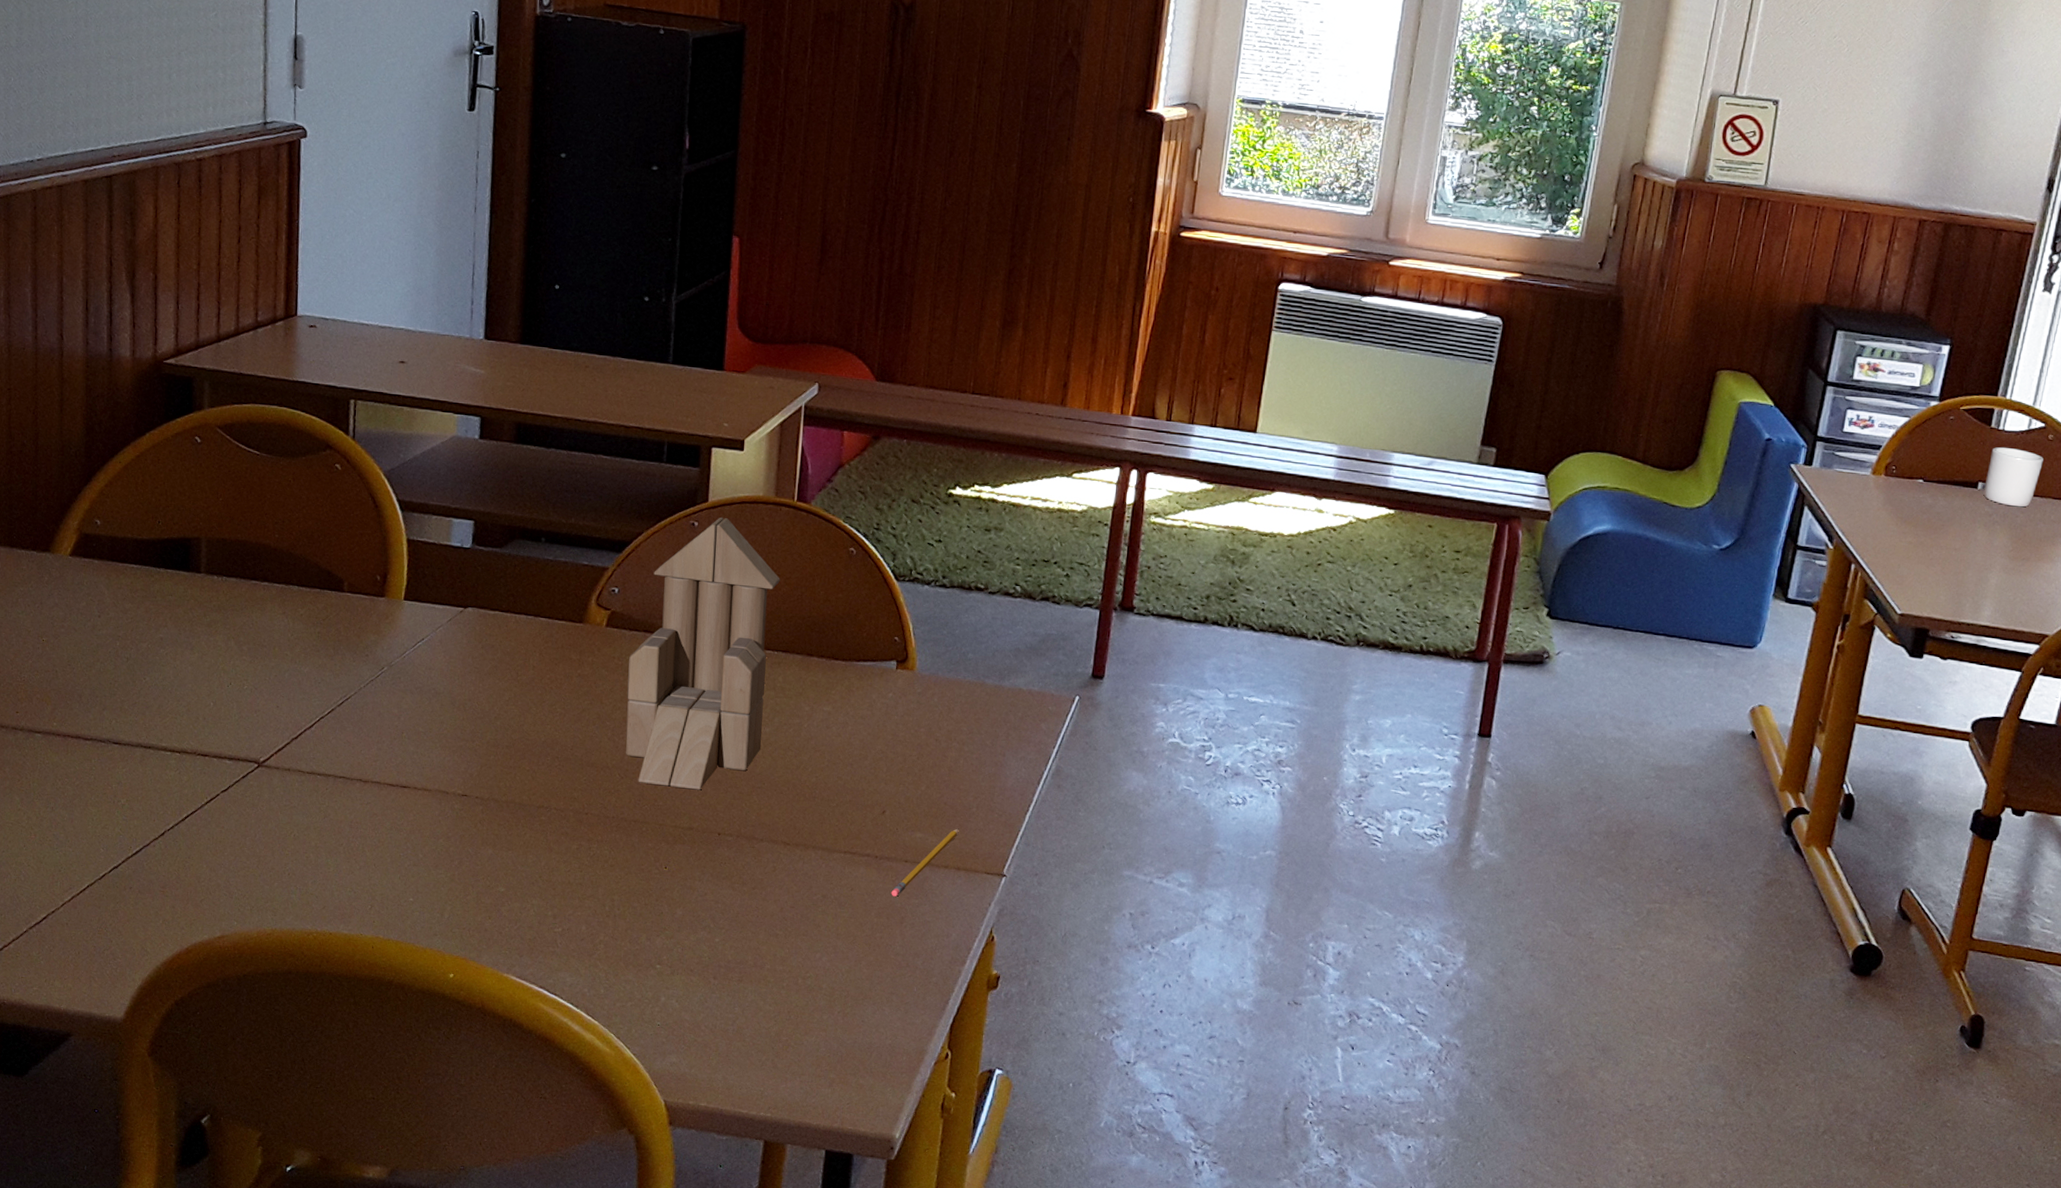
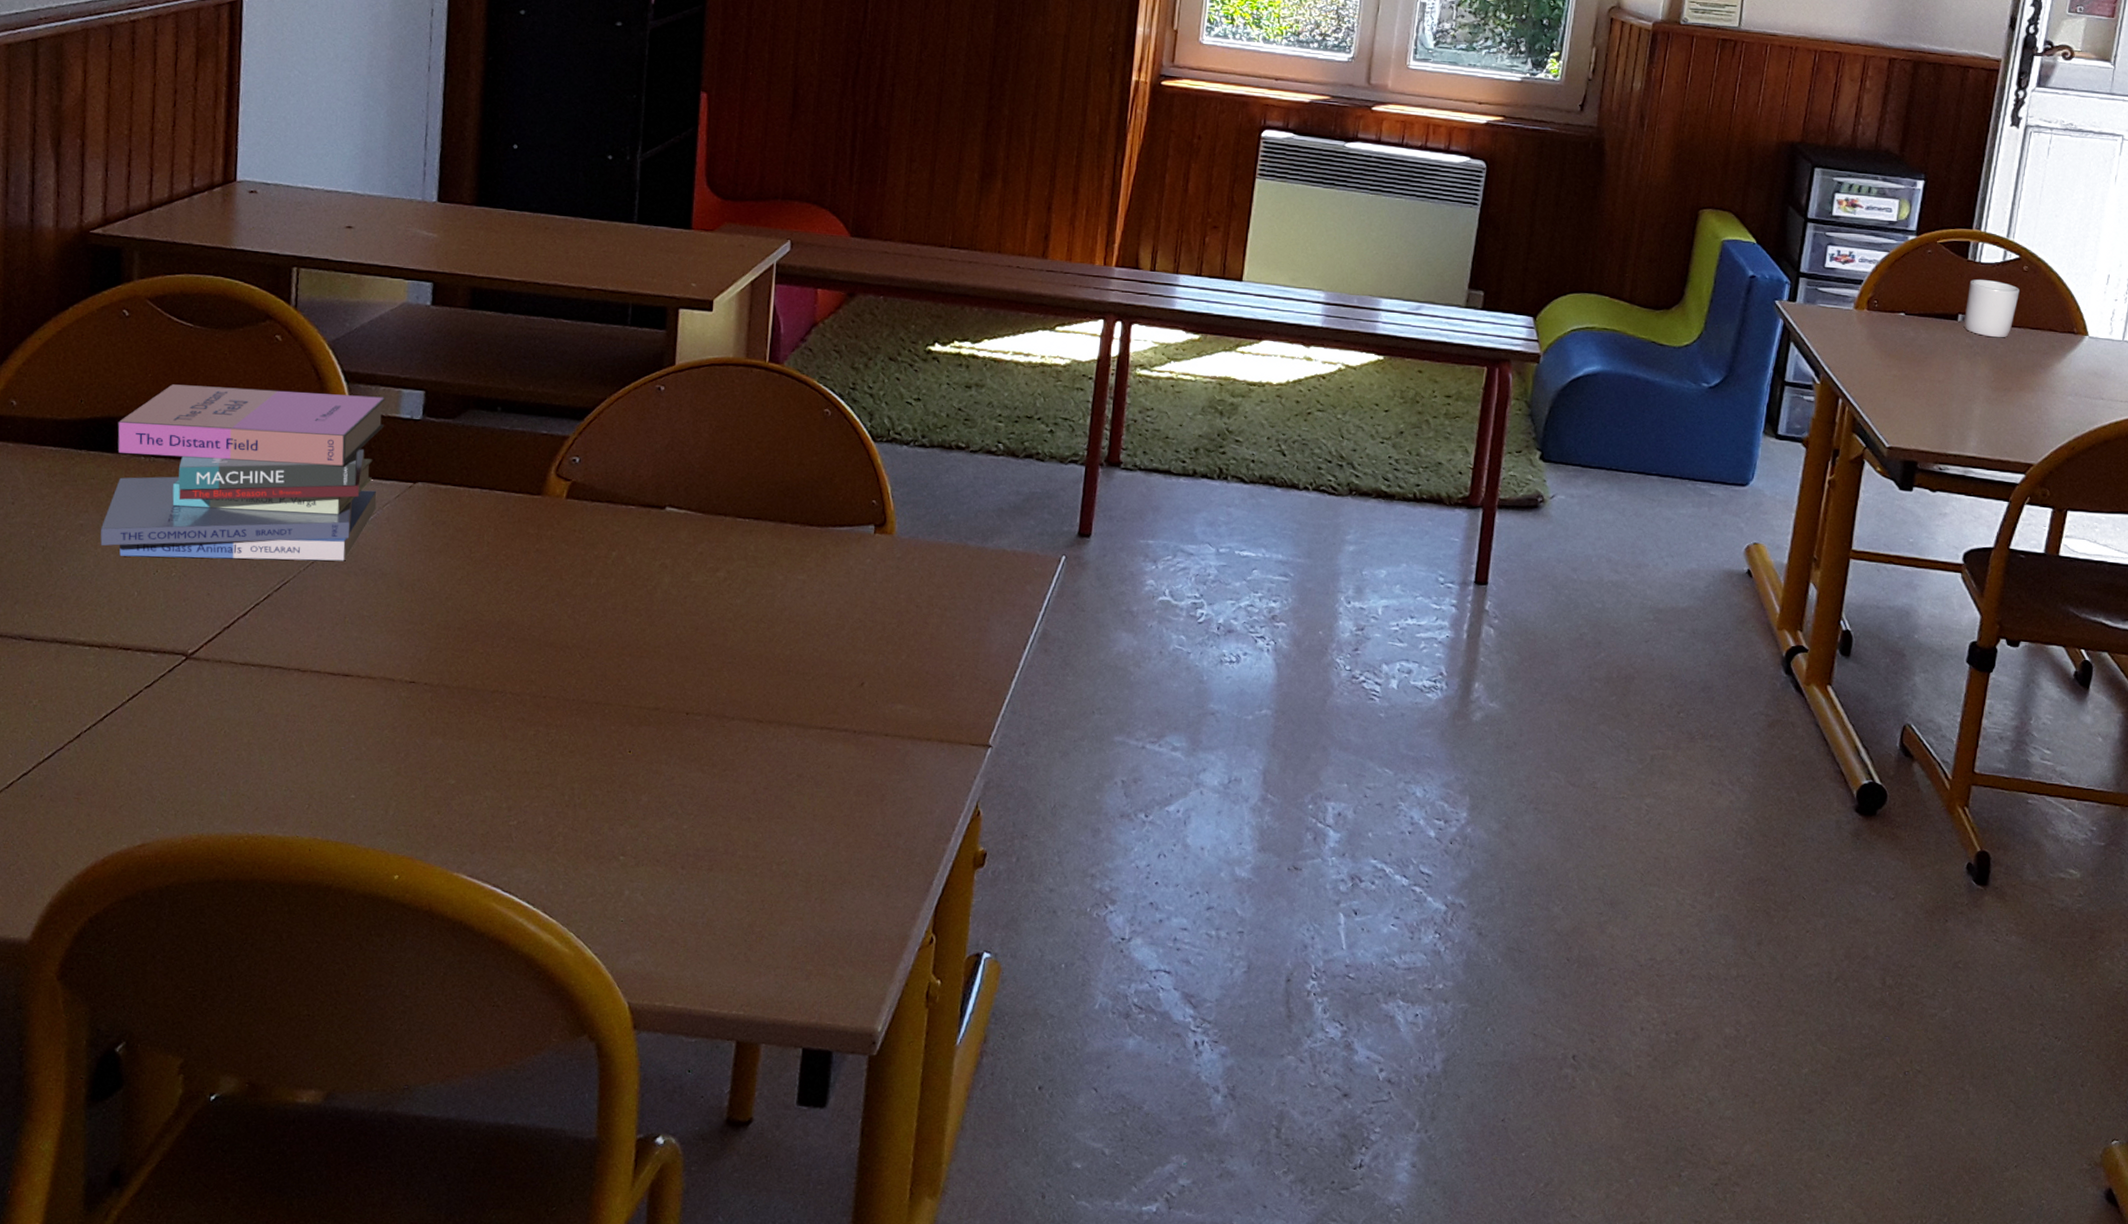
books: none [179,508,436,680] -> present [100,384,384,561]
toy blocks: present [625,517,780,790] -> none [586,380,752,668]
pencil: present [891,828,959,897] -> none [870,698,942,773]

